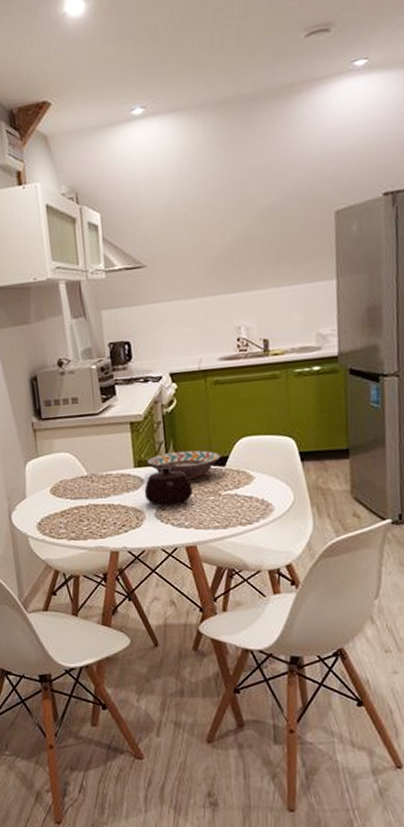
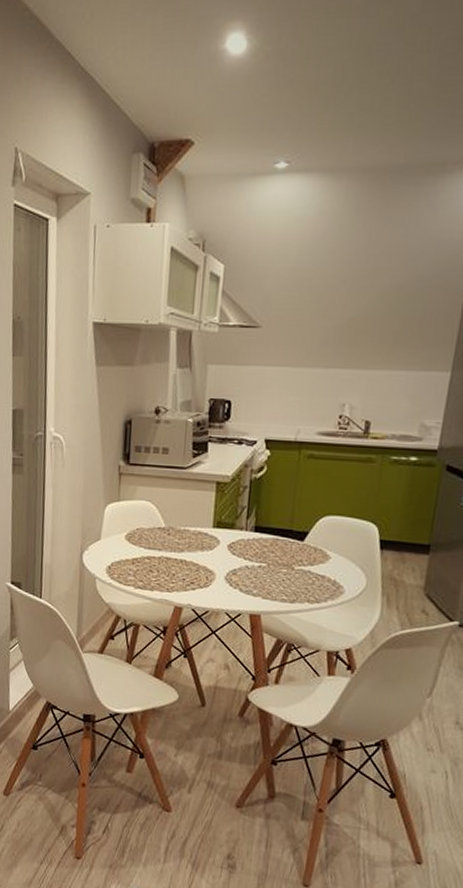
teapot: present [144,466,193,507] -> none [218,531,267,573]
decorative bowl: present [146,450,221,480] -> none [225,518,302,549]

